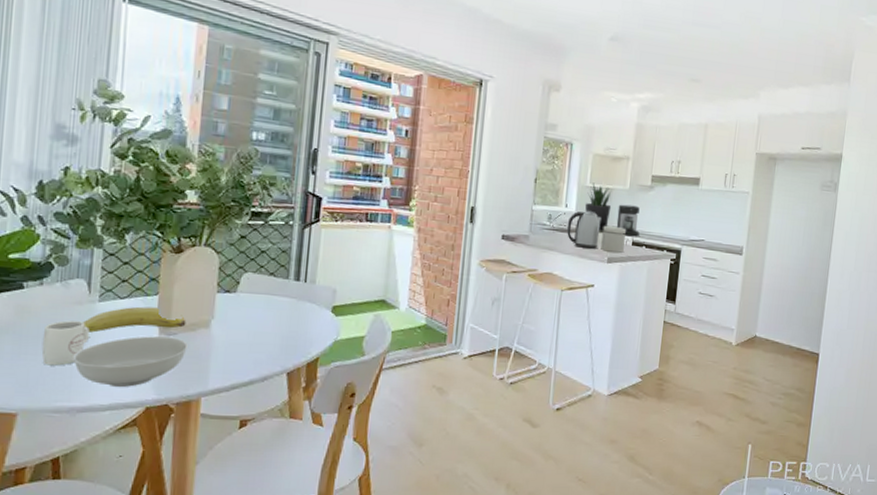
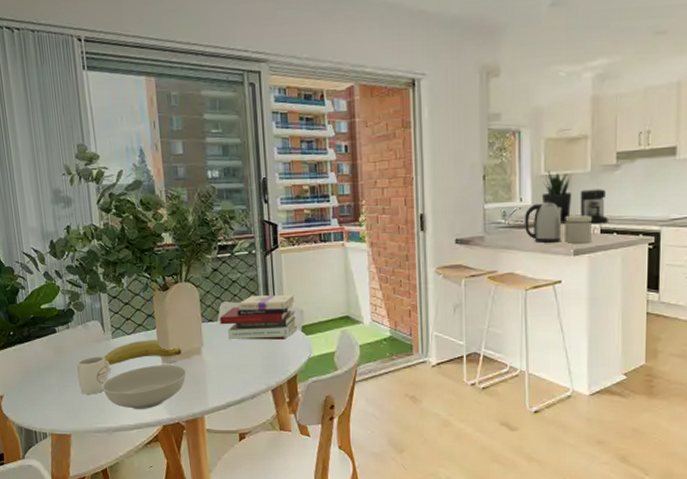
books: none [238,269,329,319] -> present [219,295,298,340]

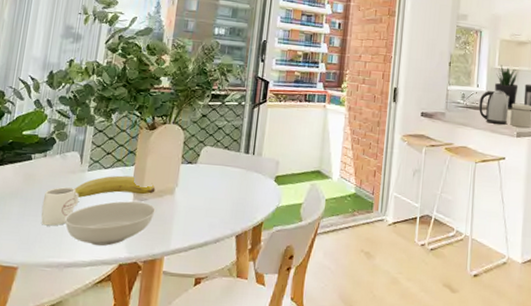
books: present [219,295,298,340] -> none [198,143,274,188]

